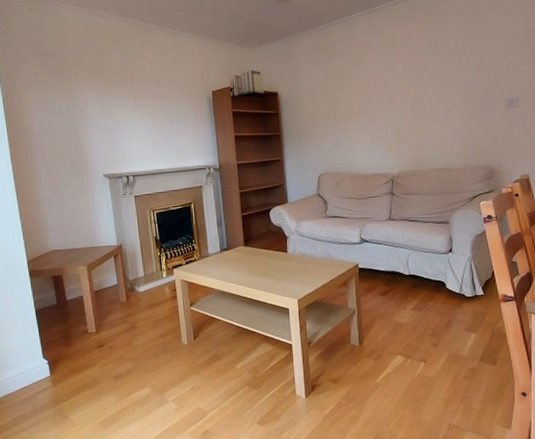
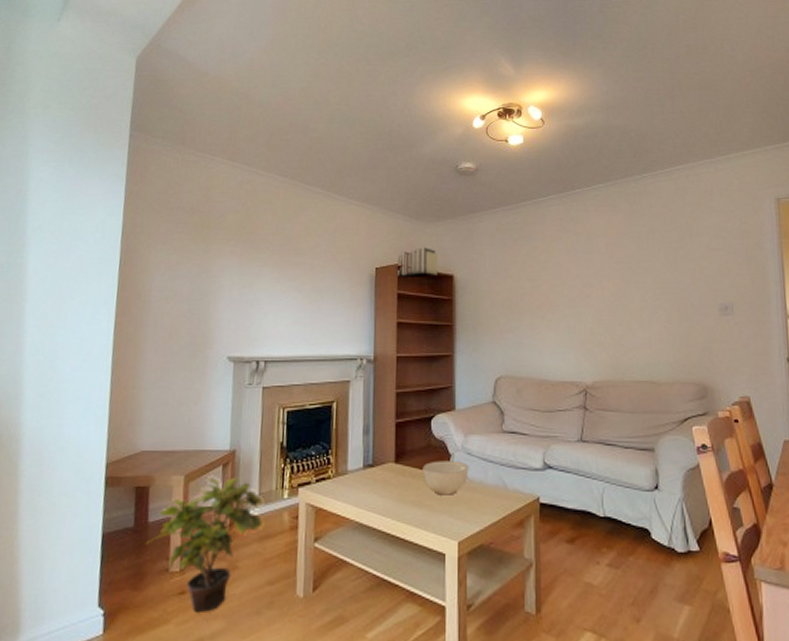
potted plant: none [67,264,151,359] -> present [145,477,263,613]
bowl: none [266,241,303,267] -> present [423,460,470,495]

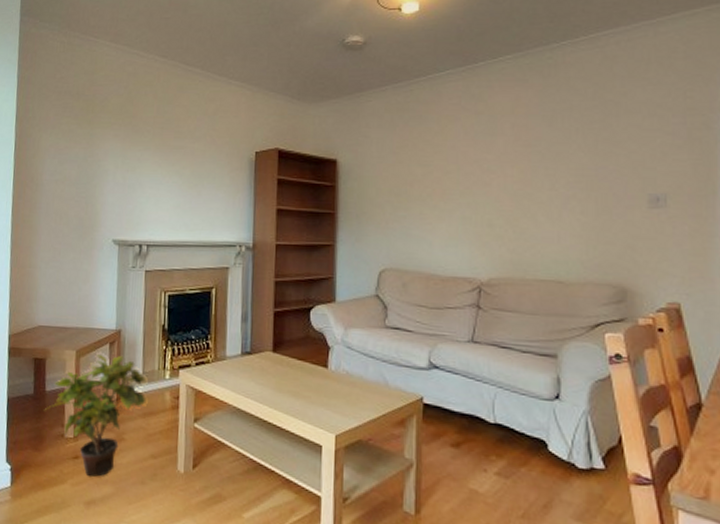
books: present [397,247,438,278] -> none [277,130,321,162]
bowl: present [423,460,470,495] -> none [300,352,349,388]

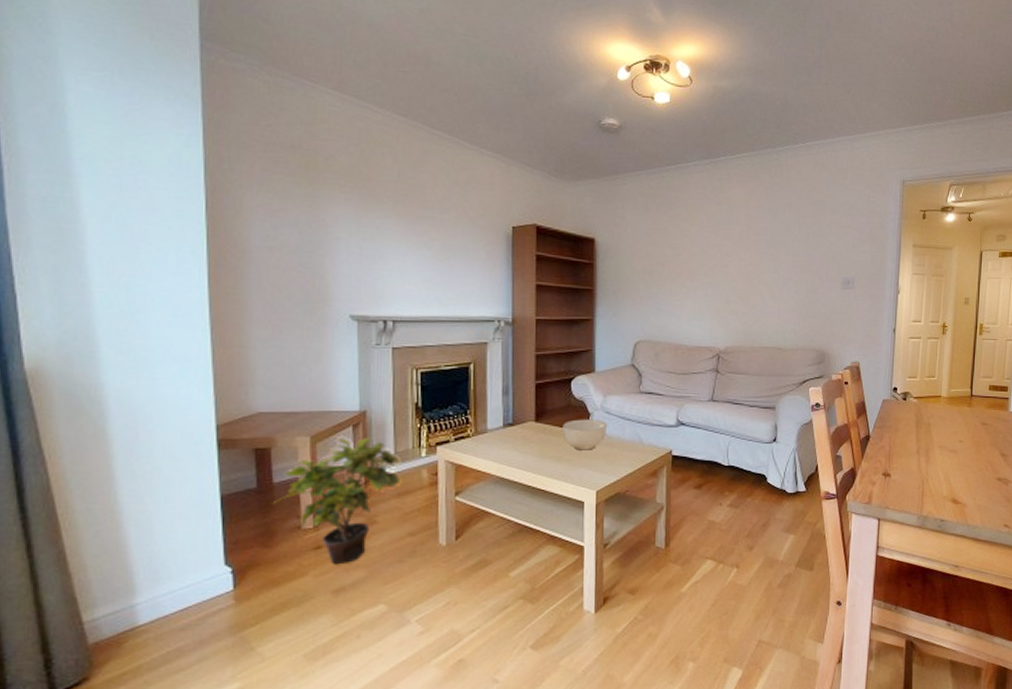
bowl: none [300,352,349,388] -> present [563,419,608,450]

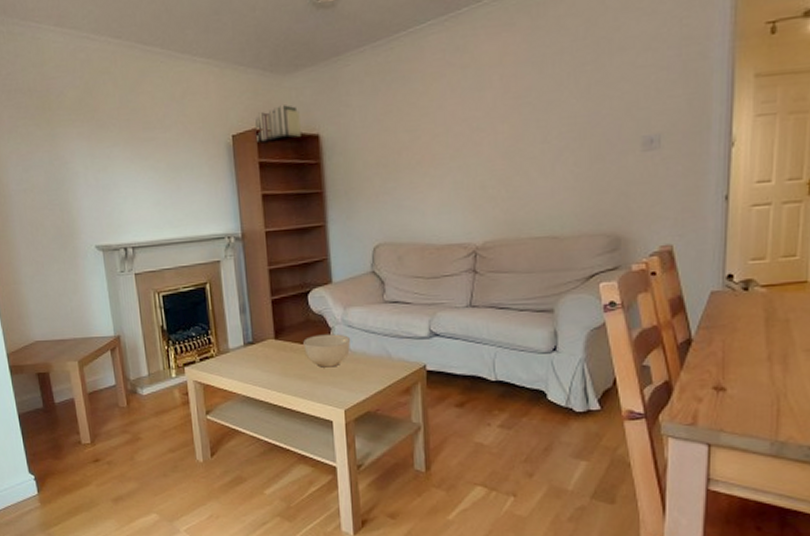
potted plant: present [272,437,401,565] -> none [56,360,157,477]
books: none [535,207,579,240] -> present [255,105,301,144]

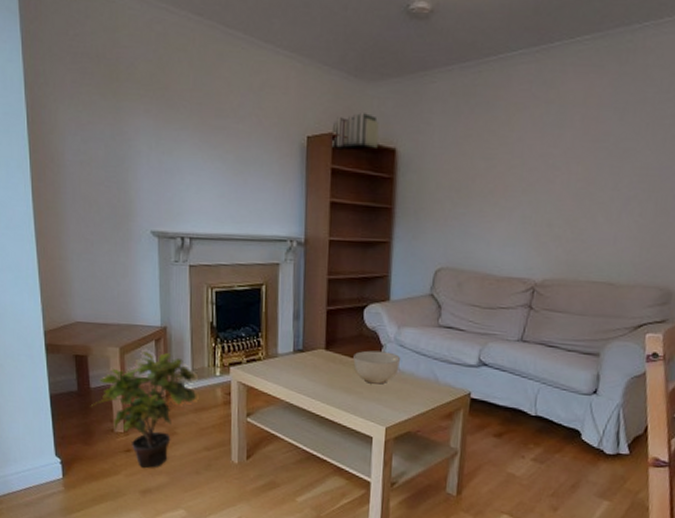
potted plant: none [56,360,157,477] -> present [90,351,197,469]

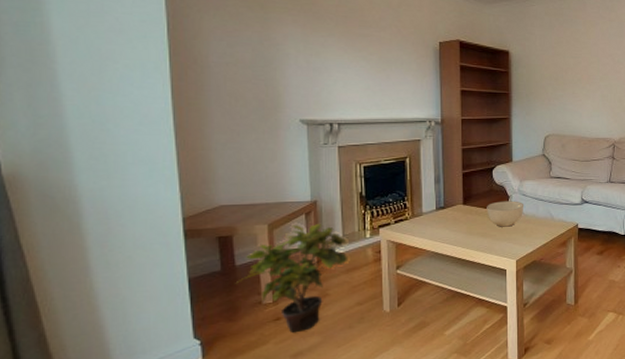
books: present [331,113,379,150] -> none [459,26,495,52]

